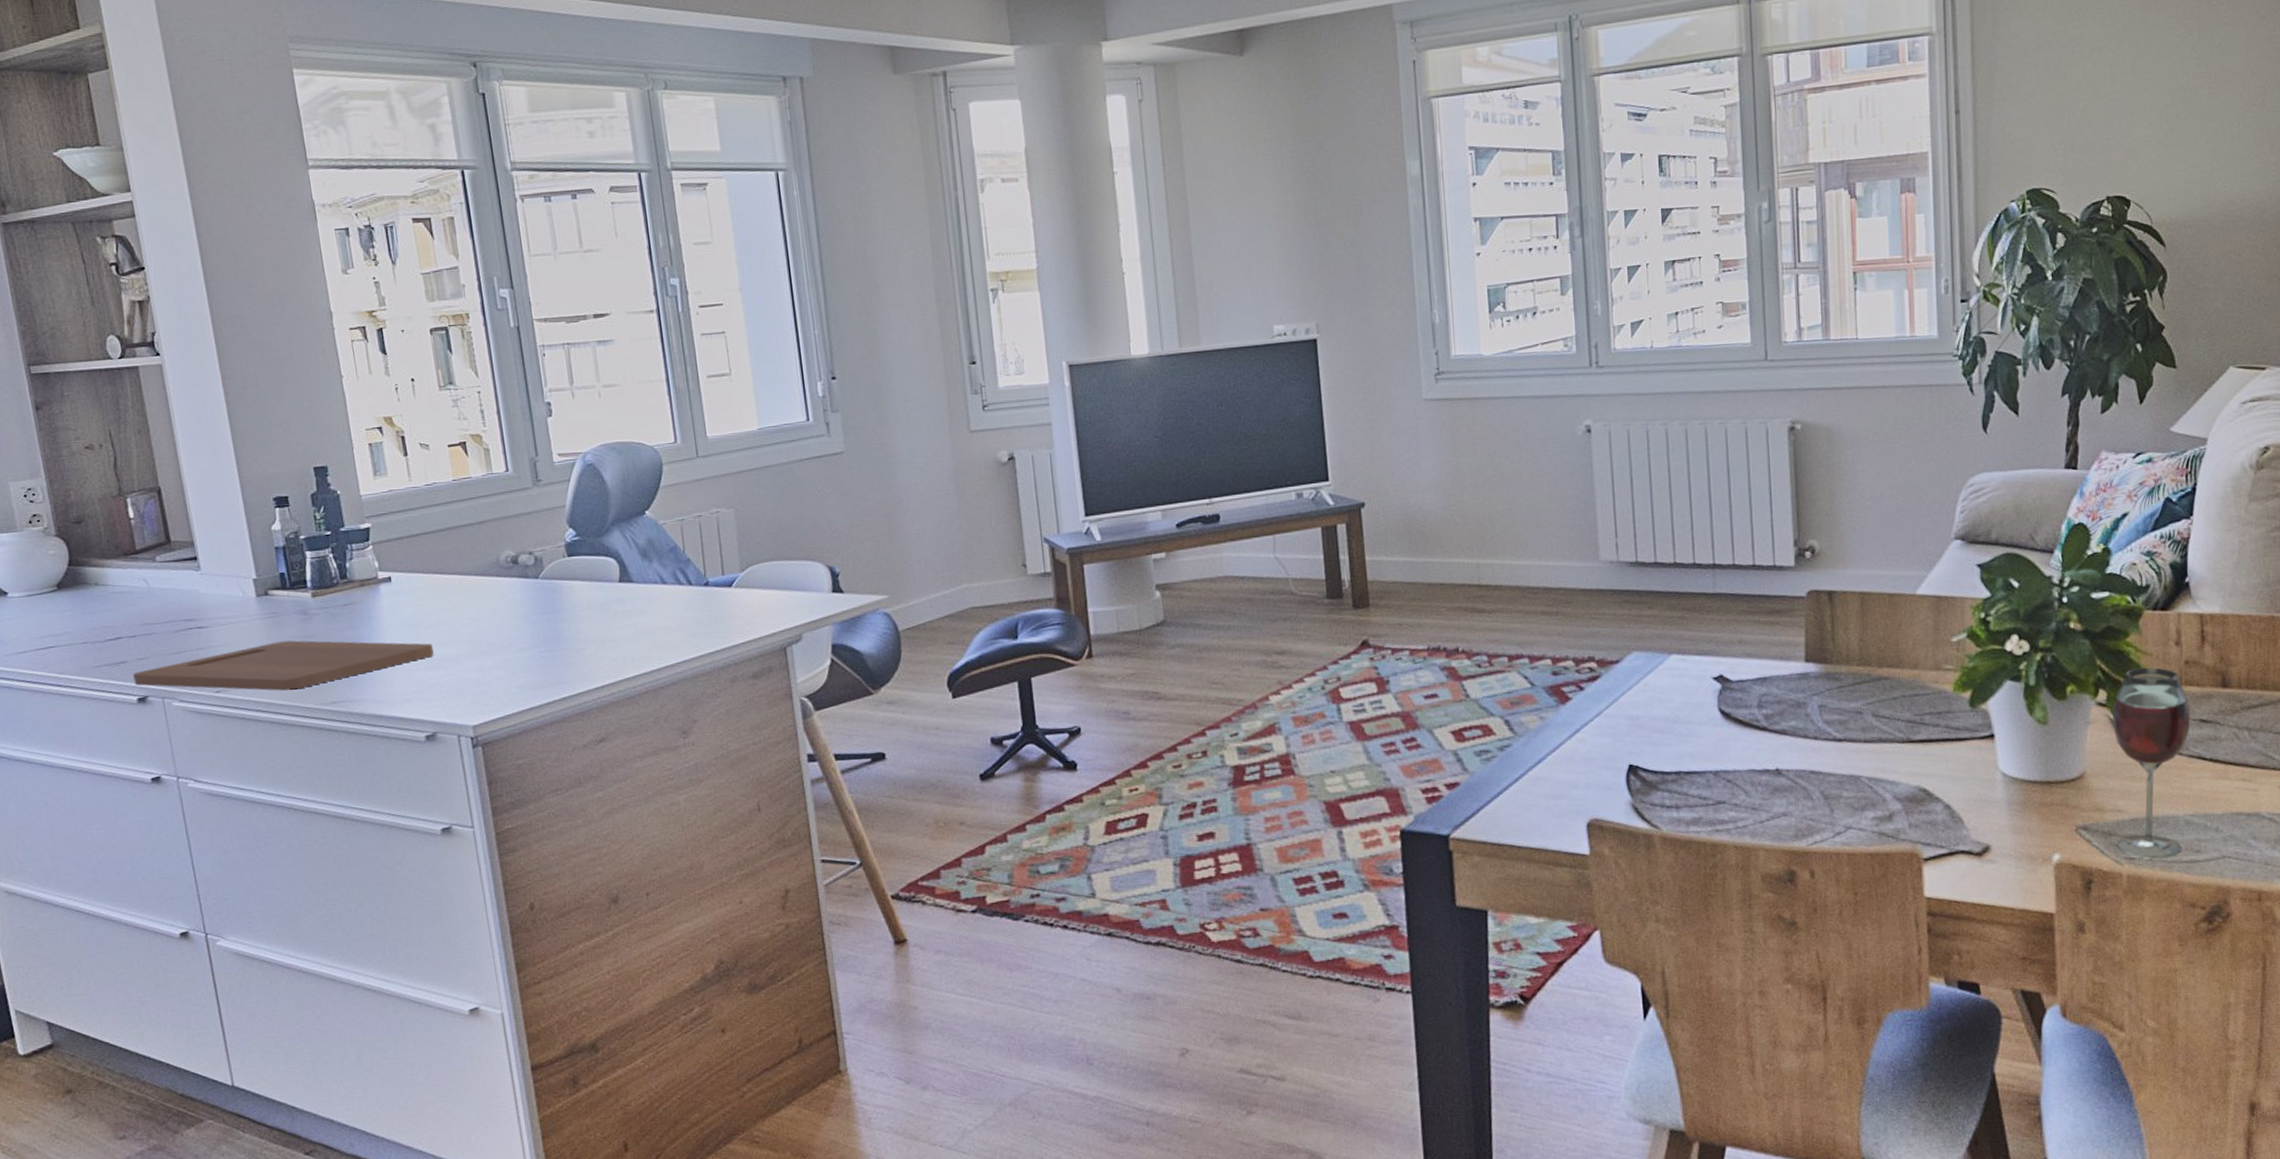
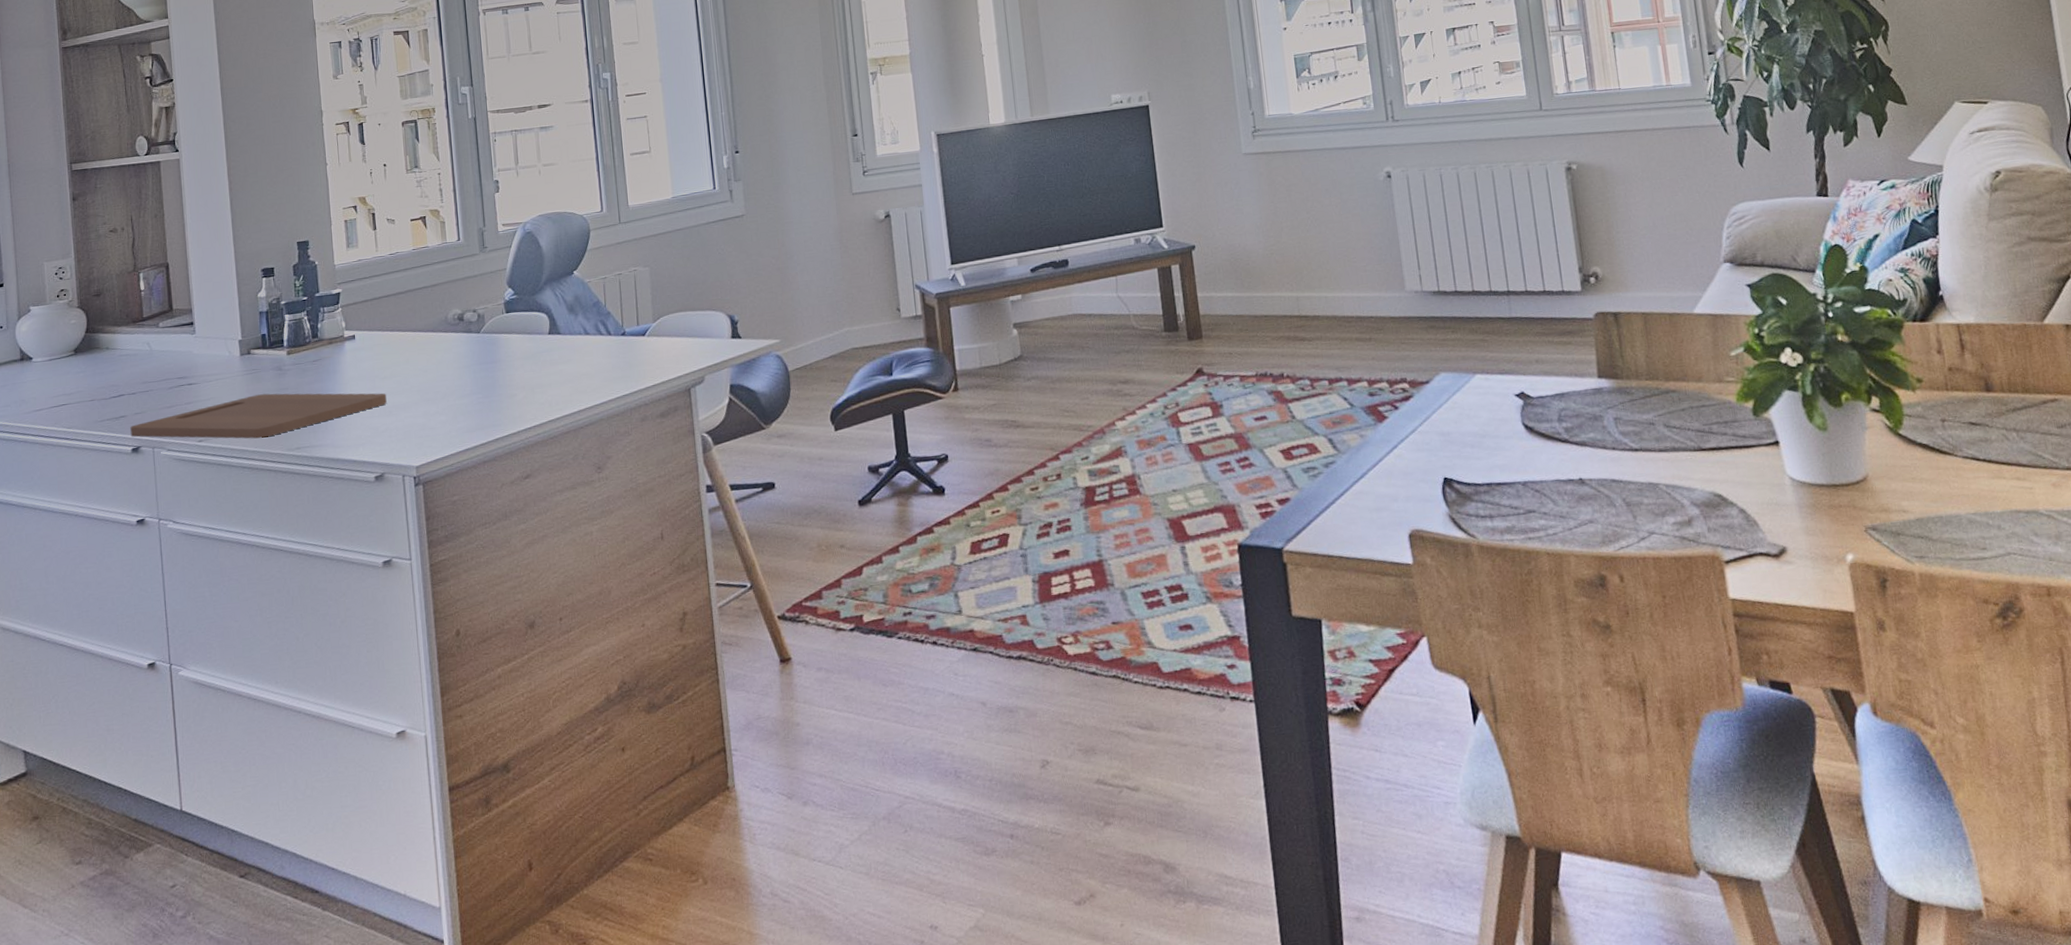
wineglass: present [2112,667,2191,859] -> none [1886,374,1968,557]

